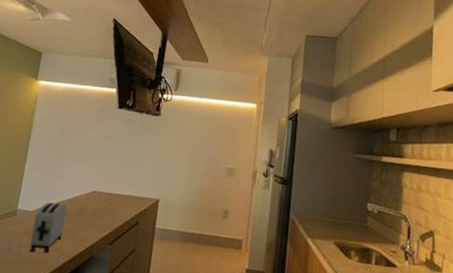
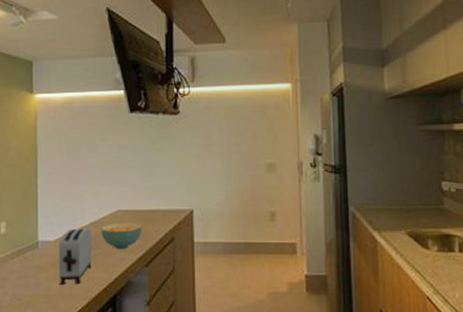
cereal bowl: none [75,202,113,227] -> present [101,222,143,250]

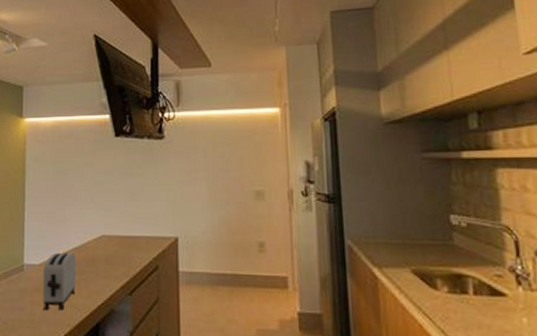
cereal bowl: present [101,222,143,250] -> none [85,248,126,276]

